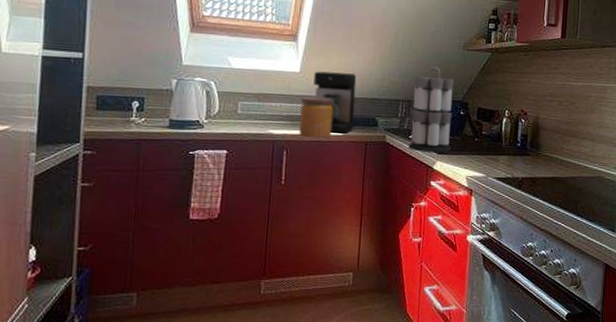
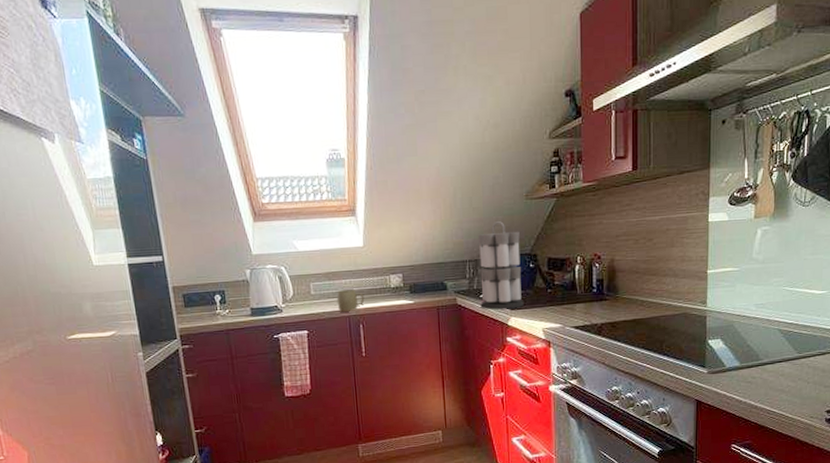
mug: none [263,112,293,136] -> present [336,288,365,312]
jar: present [299,96,334,139] -> none [369,268,403,310]
coffee maker: present [313,71,357,135] -> none [377,240,424,303]

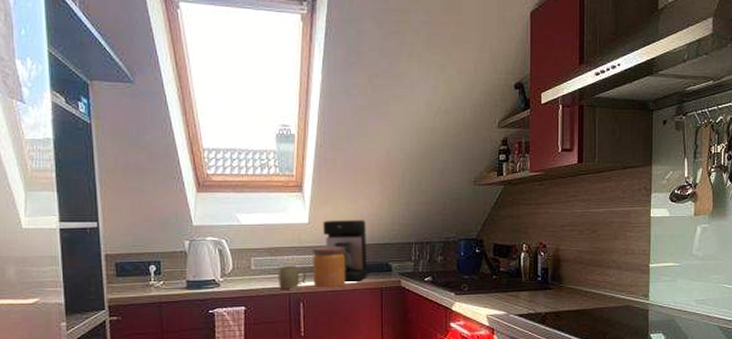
jar: none [369,268,403,310] -> present [313,246,346,288]
coffee maker: none [377,240,424,303] -> present [323,220,368,283]
spice rack: present [477,221,524,310] -> none [425,205,469,294]

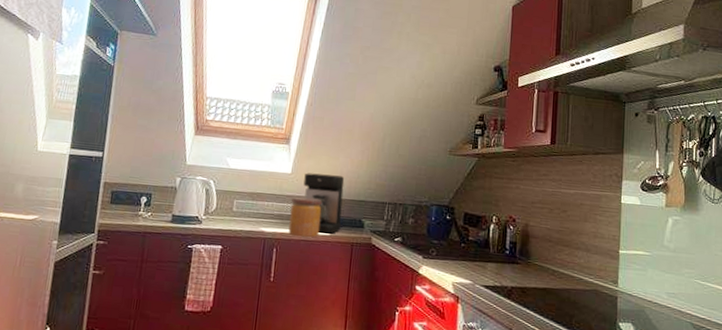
mug: present [277,265,307,289] -> none [256,211,283,234]

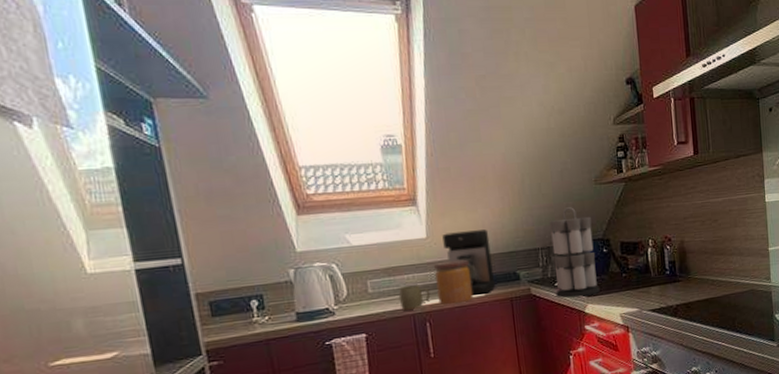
mug: none [256,211,283,234] -> present [398,284,431,311]
spice rack: none [394,171,440,258] -> present [548,207,600,299]

